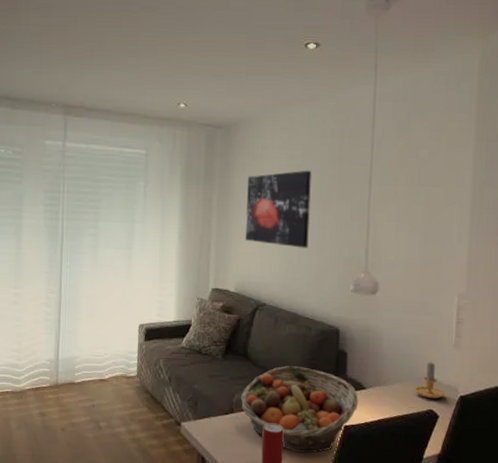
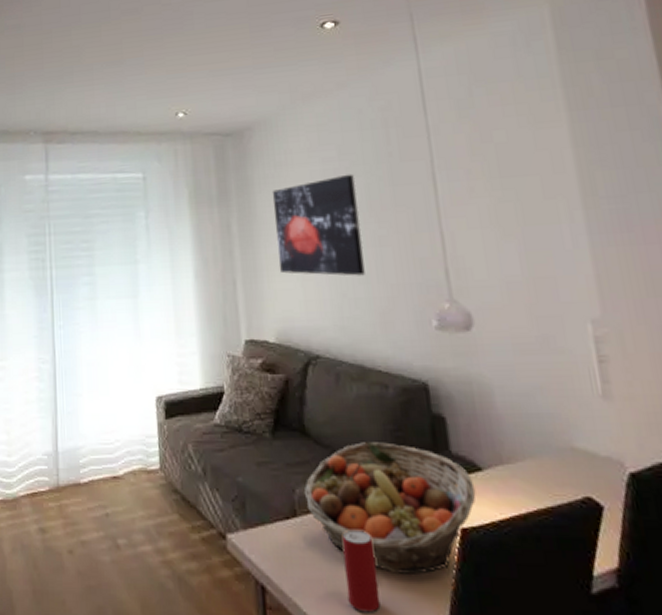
candle: present [414,361,445,399] -> none [555,423,606,481]

